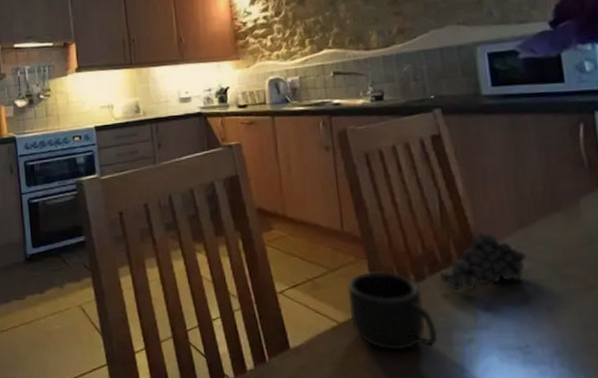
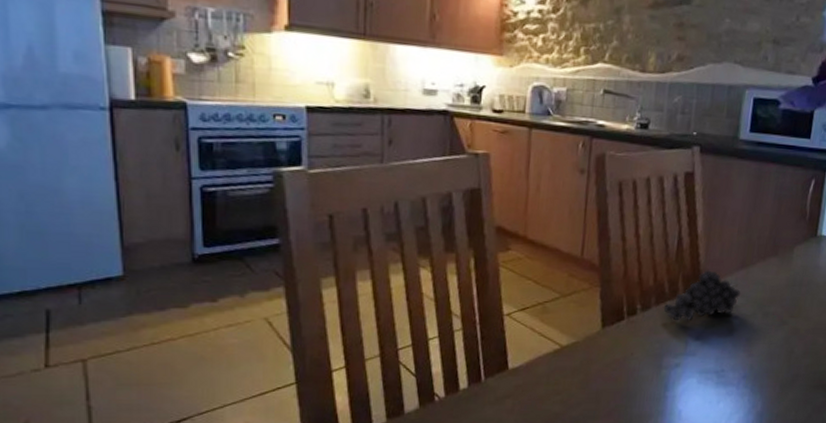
mug: present [347,271,438,350] -> none [573,299,651,372]

